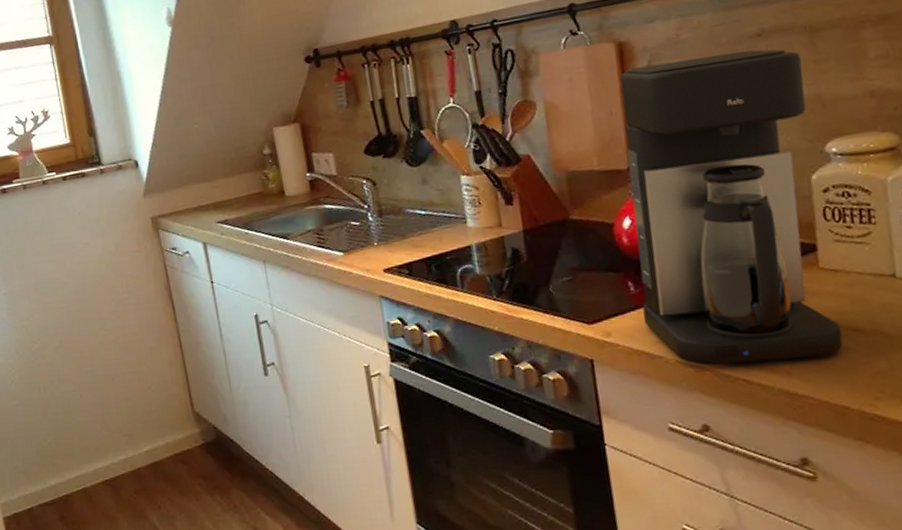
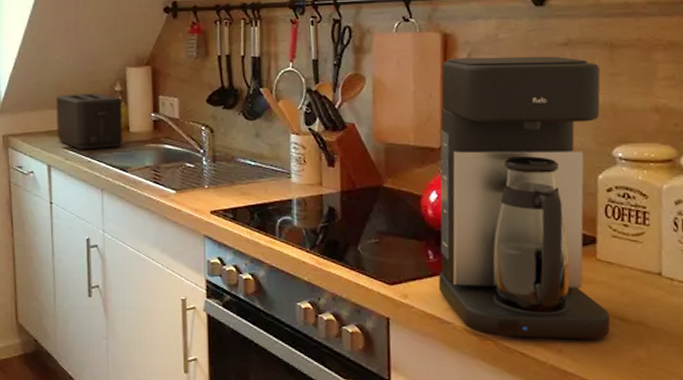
toaster: none [202,159,280,223] -> present [56,92,123,150]

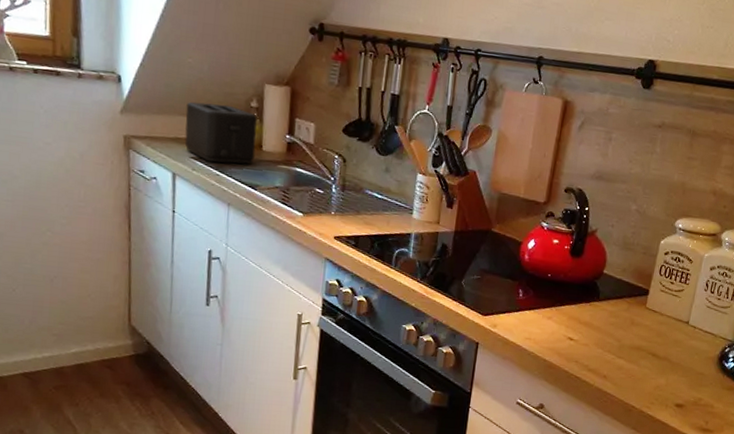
coffee maker: present [438,56,611,339] -> none [522,123,682,369]

